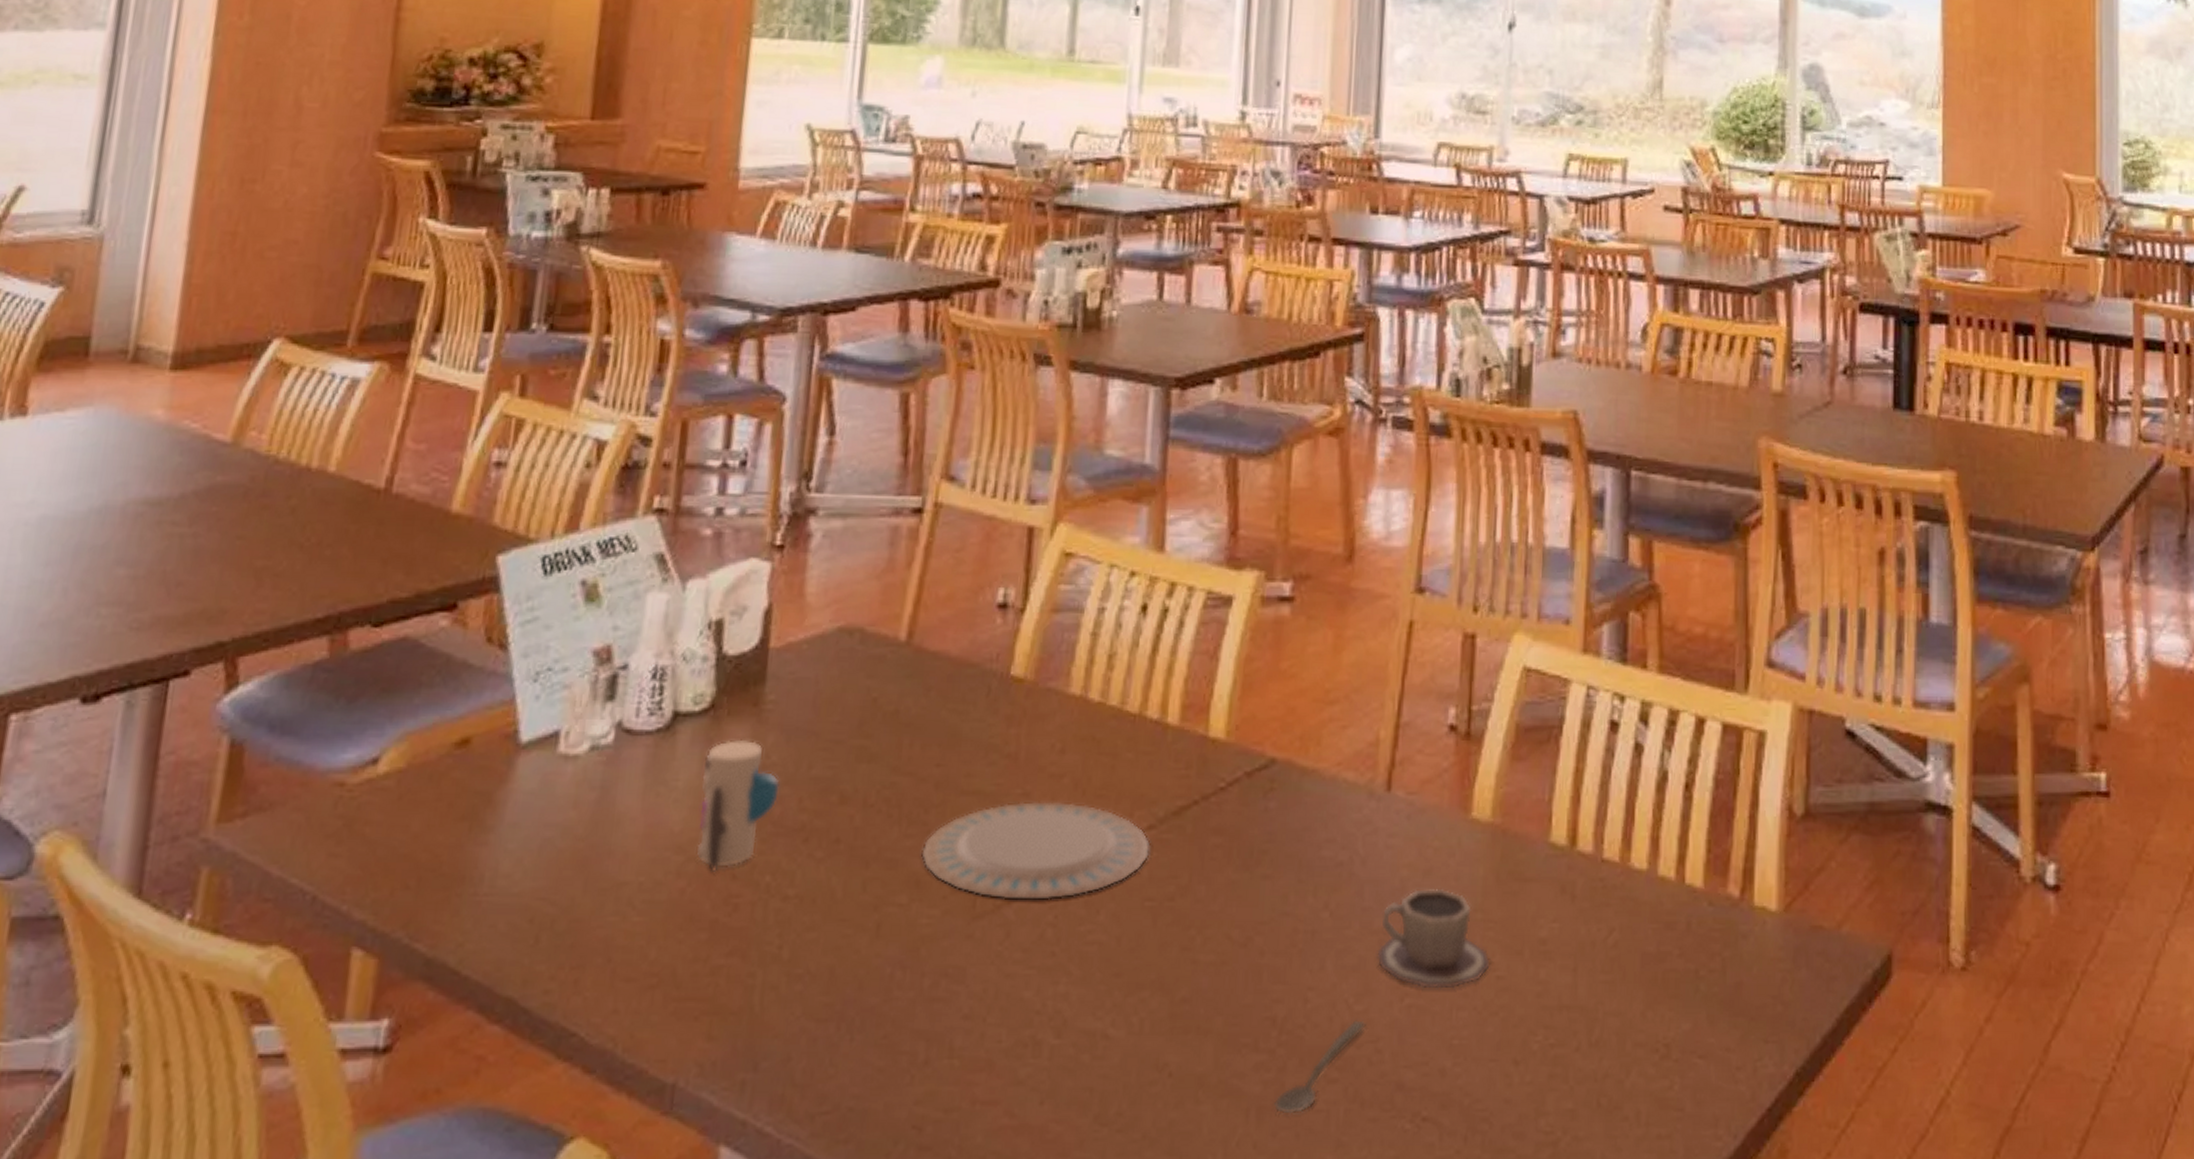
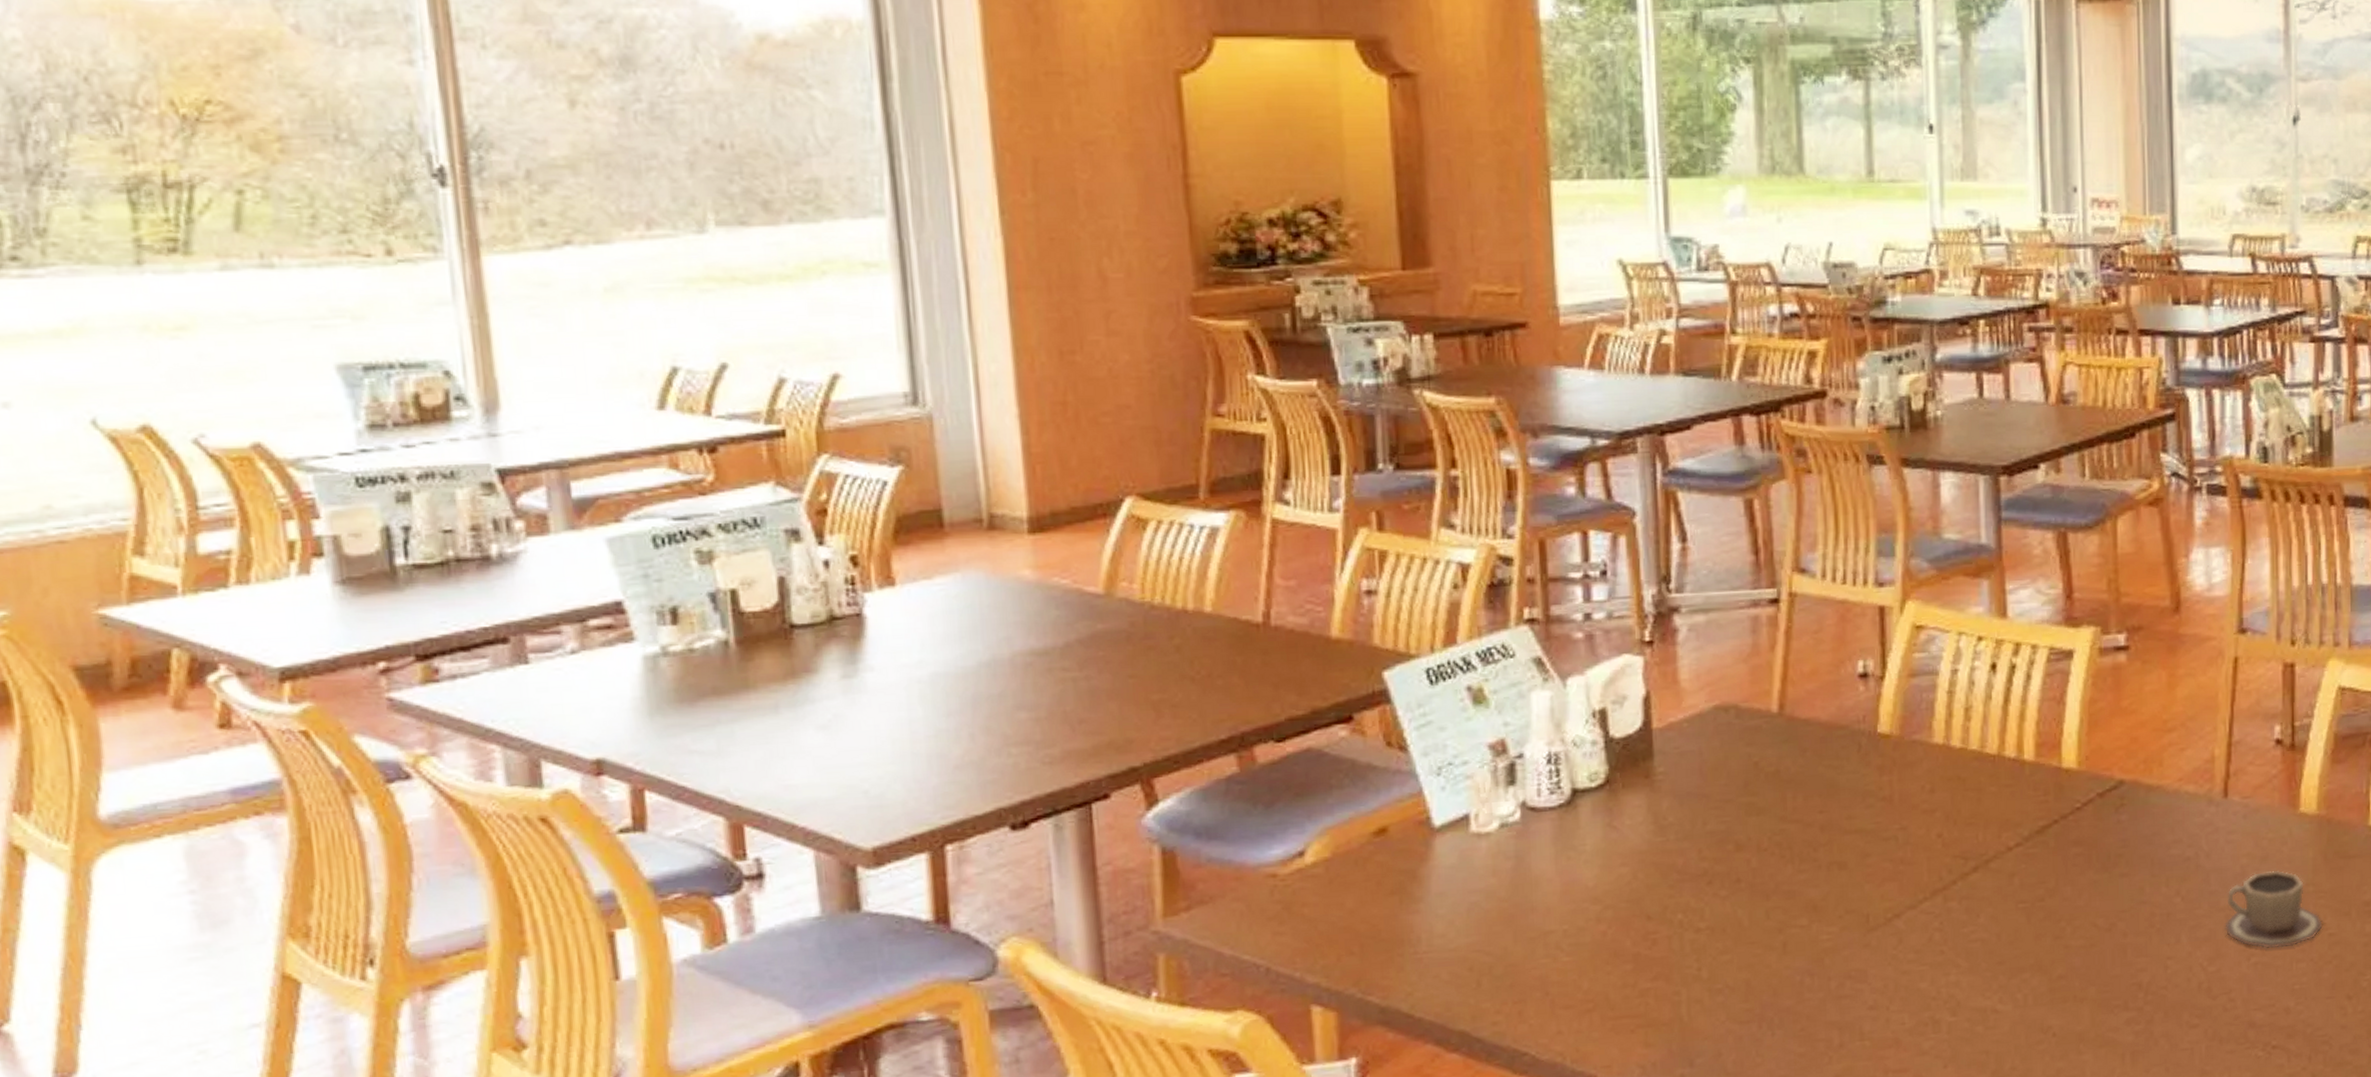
toy: present [697,739,780,872] -> none [1607,806,1679,916]
plate: present [921,802,1150,900] -> none [1815,831,2018,914]
spoon: present [1274,1020,1366,1114] -> none [2146,978,2219,1055]

